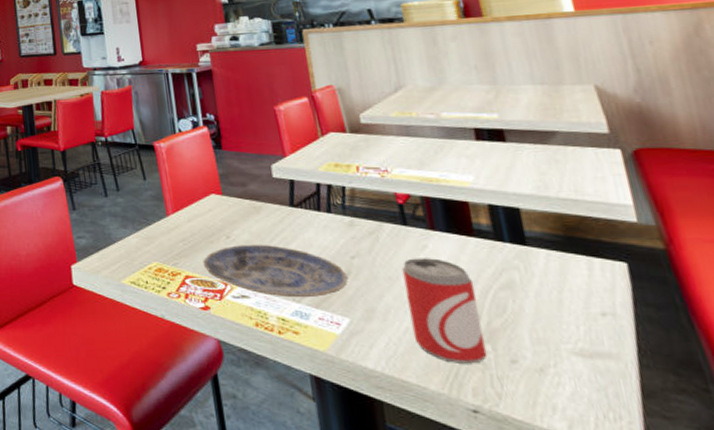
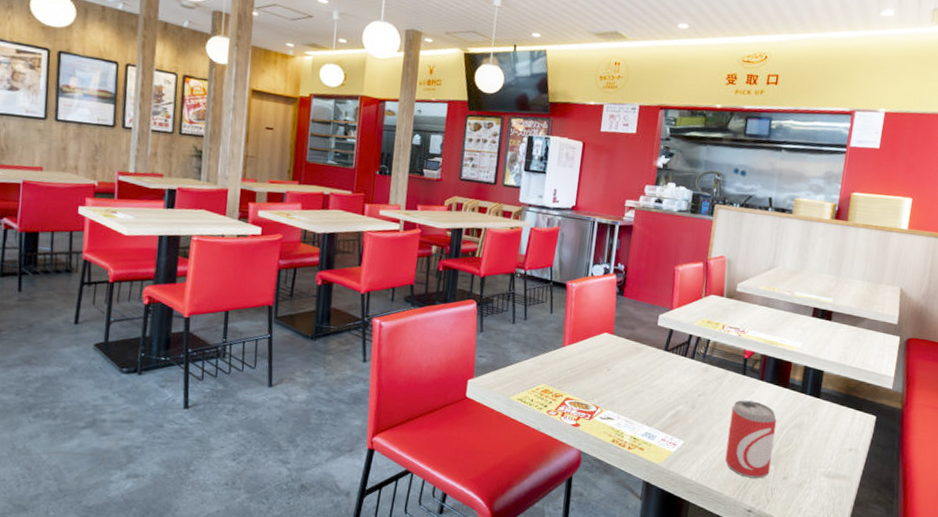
plate: present [203,244,349,298] -> none [583,377,692,423]

